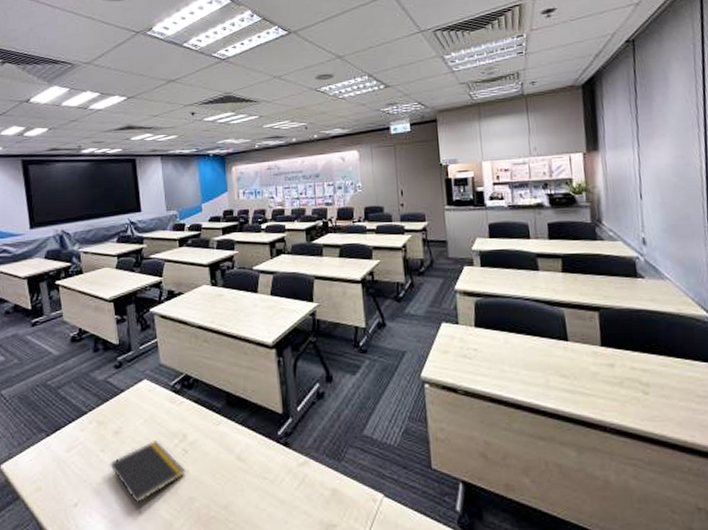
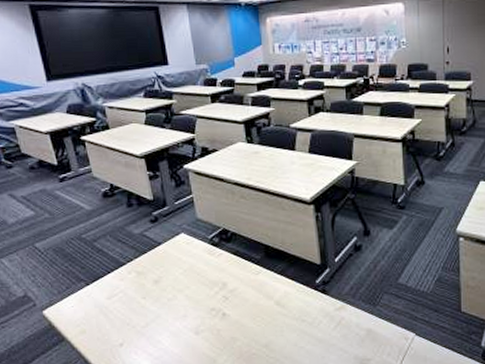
notepad: present [110,439,185,513] -> none [152,287,226,351]

